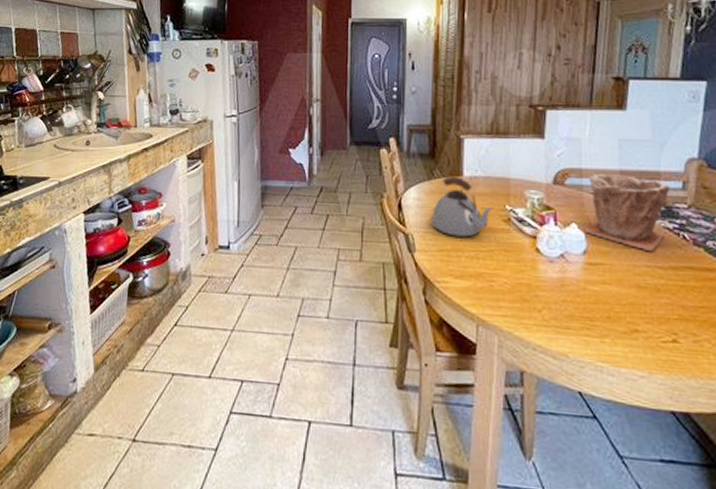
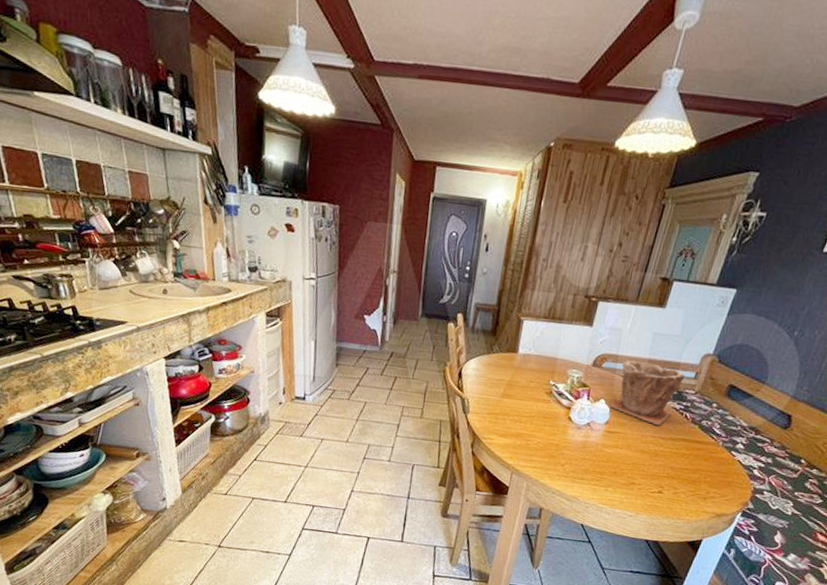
kettle: present [431,176,493,237] -> none [485,352,540,404]

